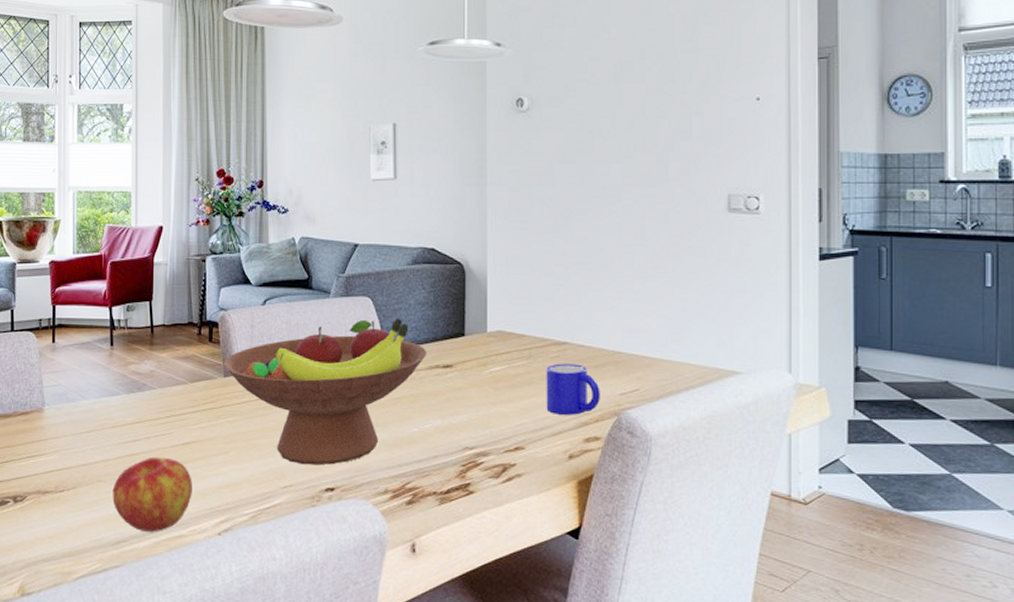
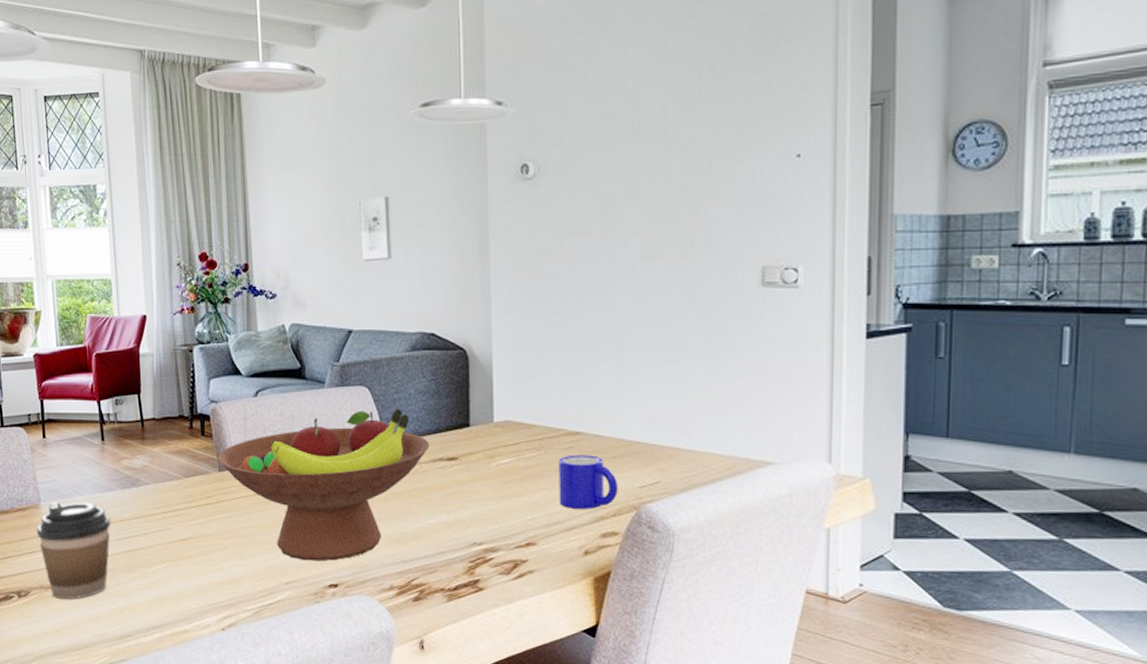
coffee cup: none [38,406,114,504] -> present [36,502,111,600]
apple: present [112,456,192,532] -> none [114,552,194,627]

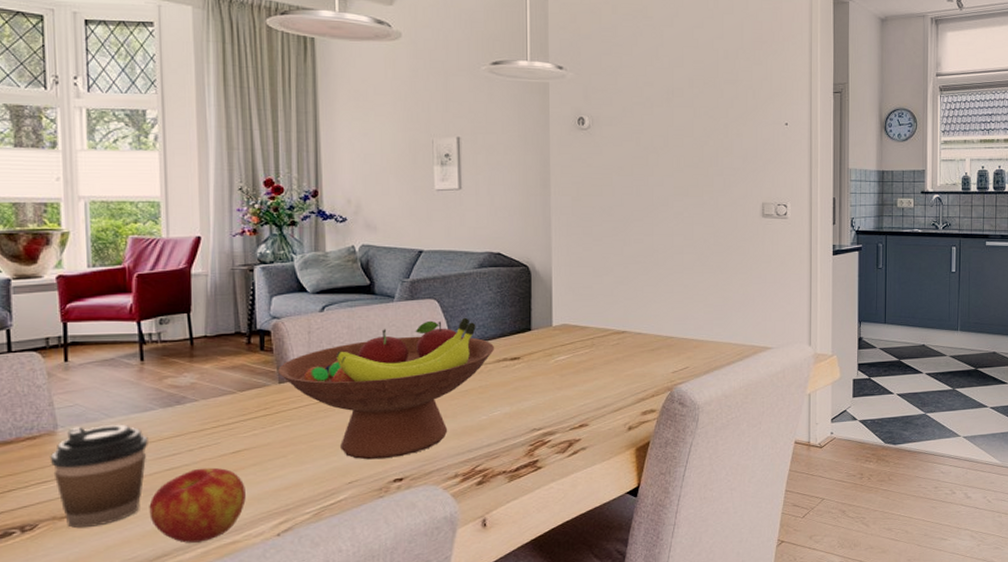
apple: none [114,552,194,627] -> present [149,467,246,543]
mug: present [559,454,618,509] -> none [607,349,655,393]

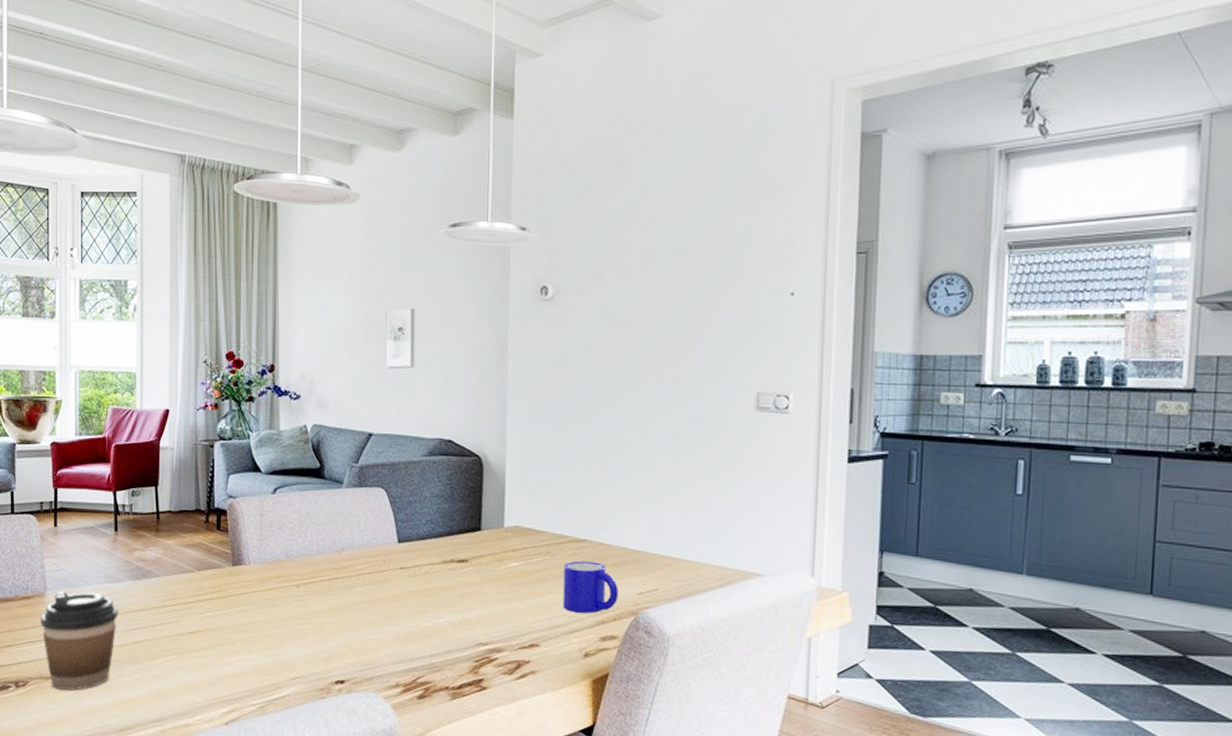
apple: present [149,467,246,543] -> none [117,645,199,720]
fruit bowl: present [278,317,495,460] -> none [232,510,442,658]
mug: none [607,349,655,393] -> present [563,560,618,614]

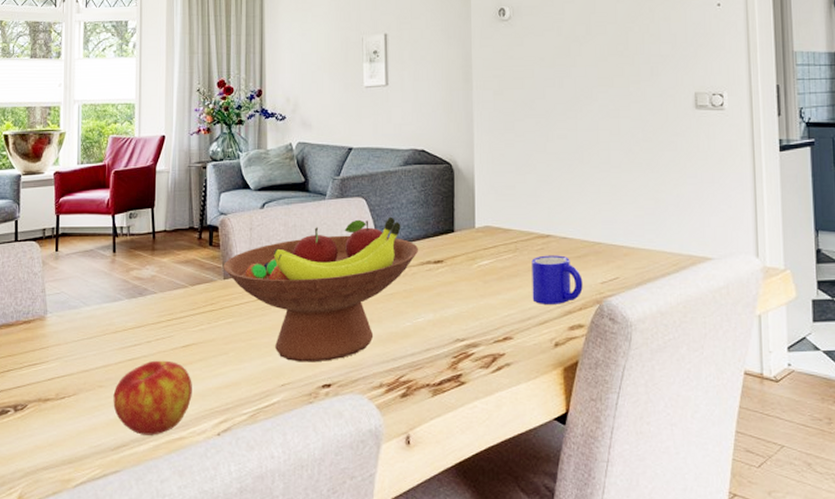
coffee cup: present [40,591,118,691] -> none [39,312,115,411]
apple: none [117,645,199,720] -> present [113,360,192,435]
fruit bowl: none [232,510,442,658] -> present [224,216,419,363]

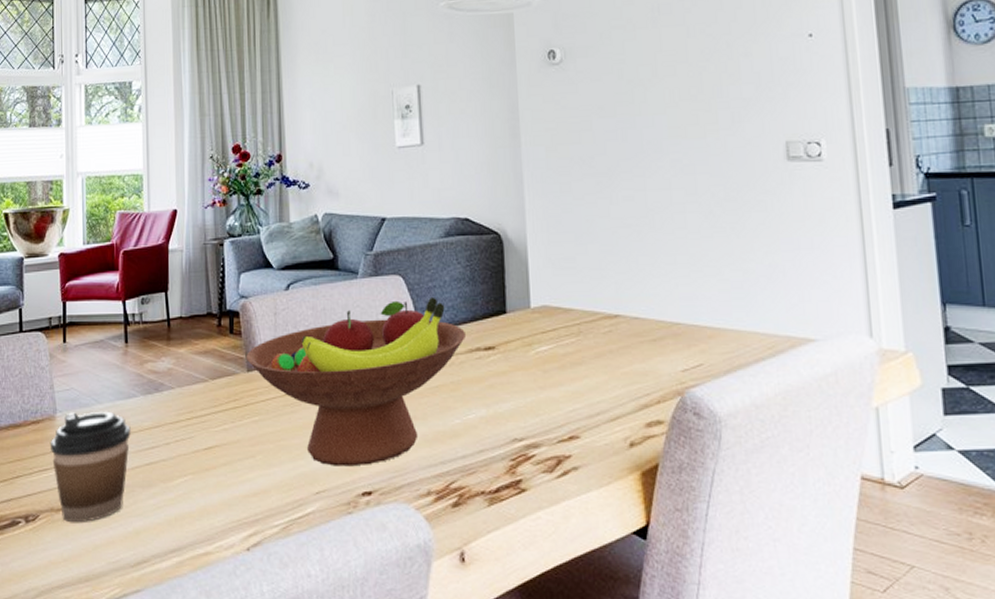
coffee cup: none [39,312,115,411] -> present [50,411,131,522]
apple: present [113,360,192,435] -> none [131,464,217,550]
mug: present [531,255,583,304] -> none [598,338,661,397]

